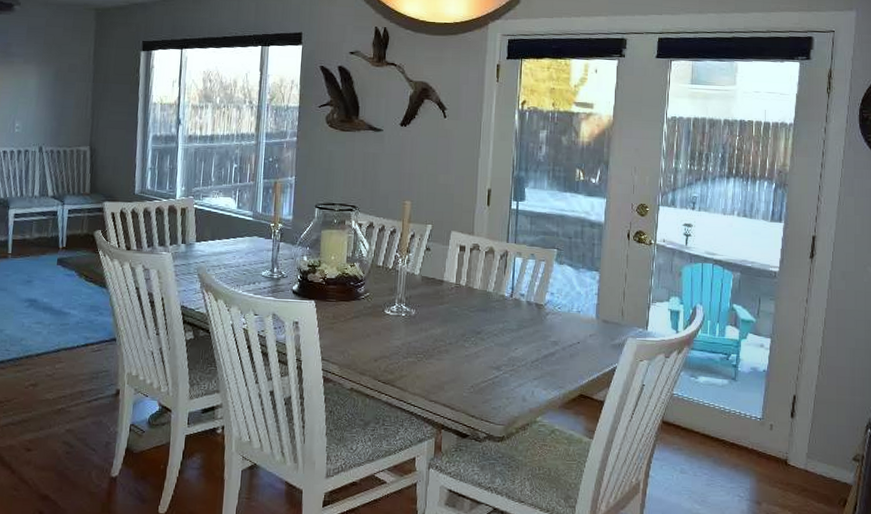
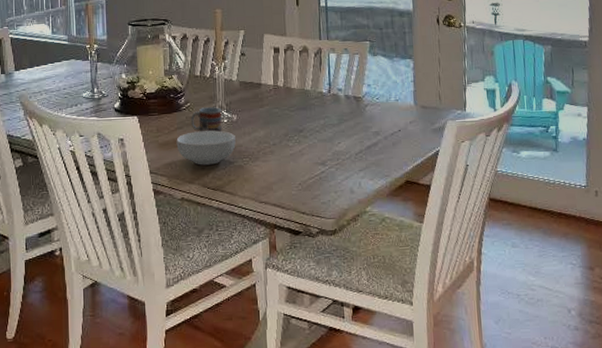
cereal bowl: none [351,322,412,358] -> present [176,130,236,165]
cup: none [368,299,400,326] -> present [190,107,222,133]

